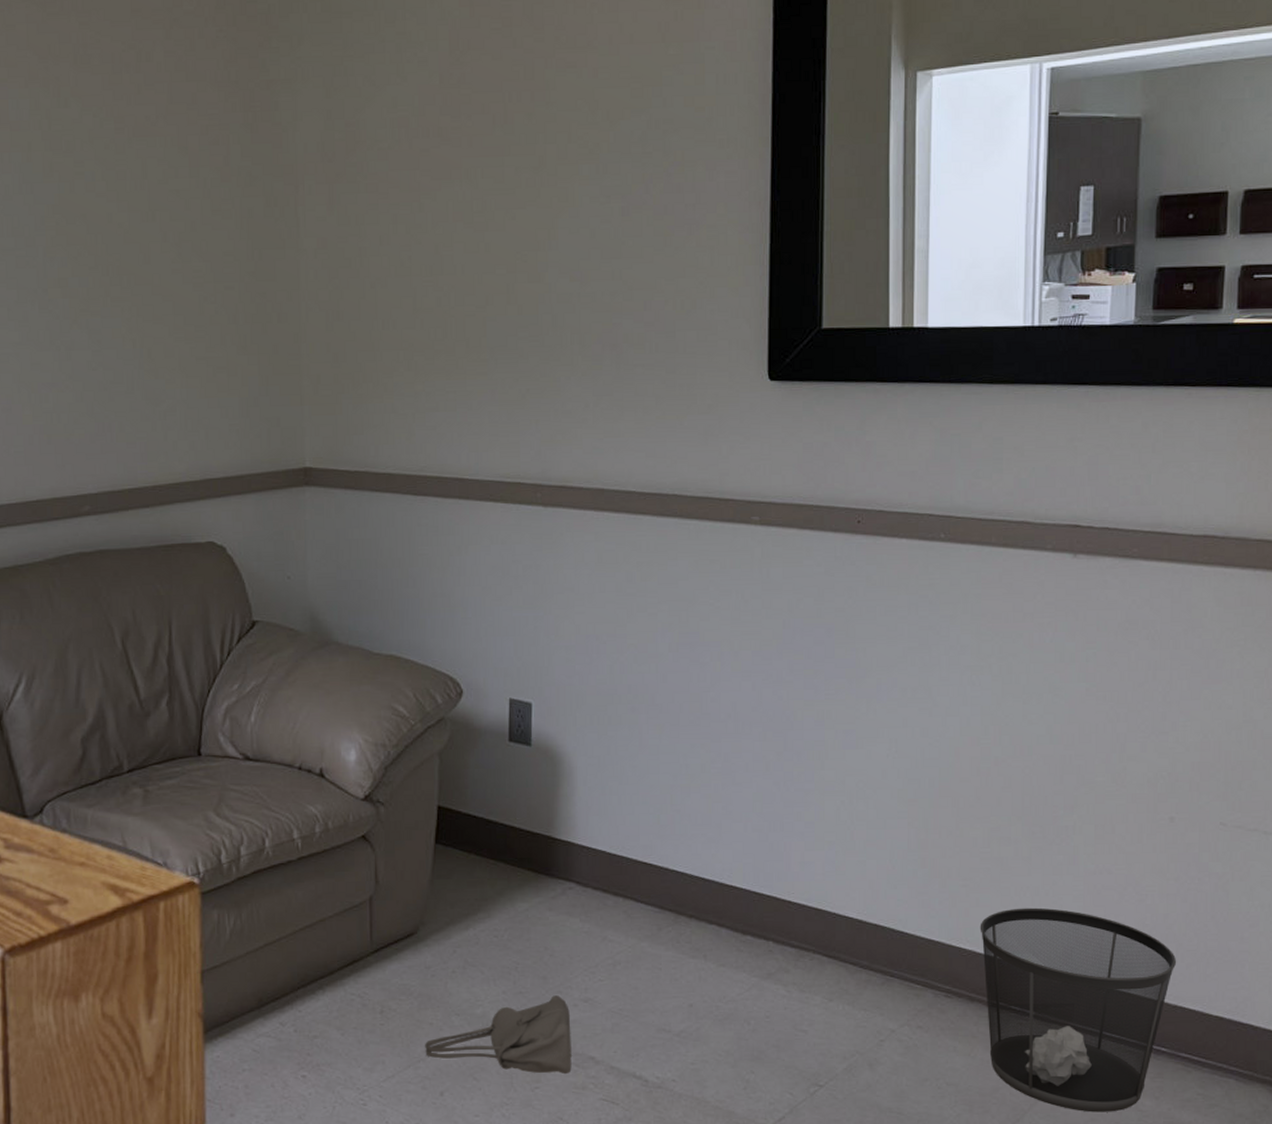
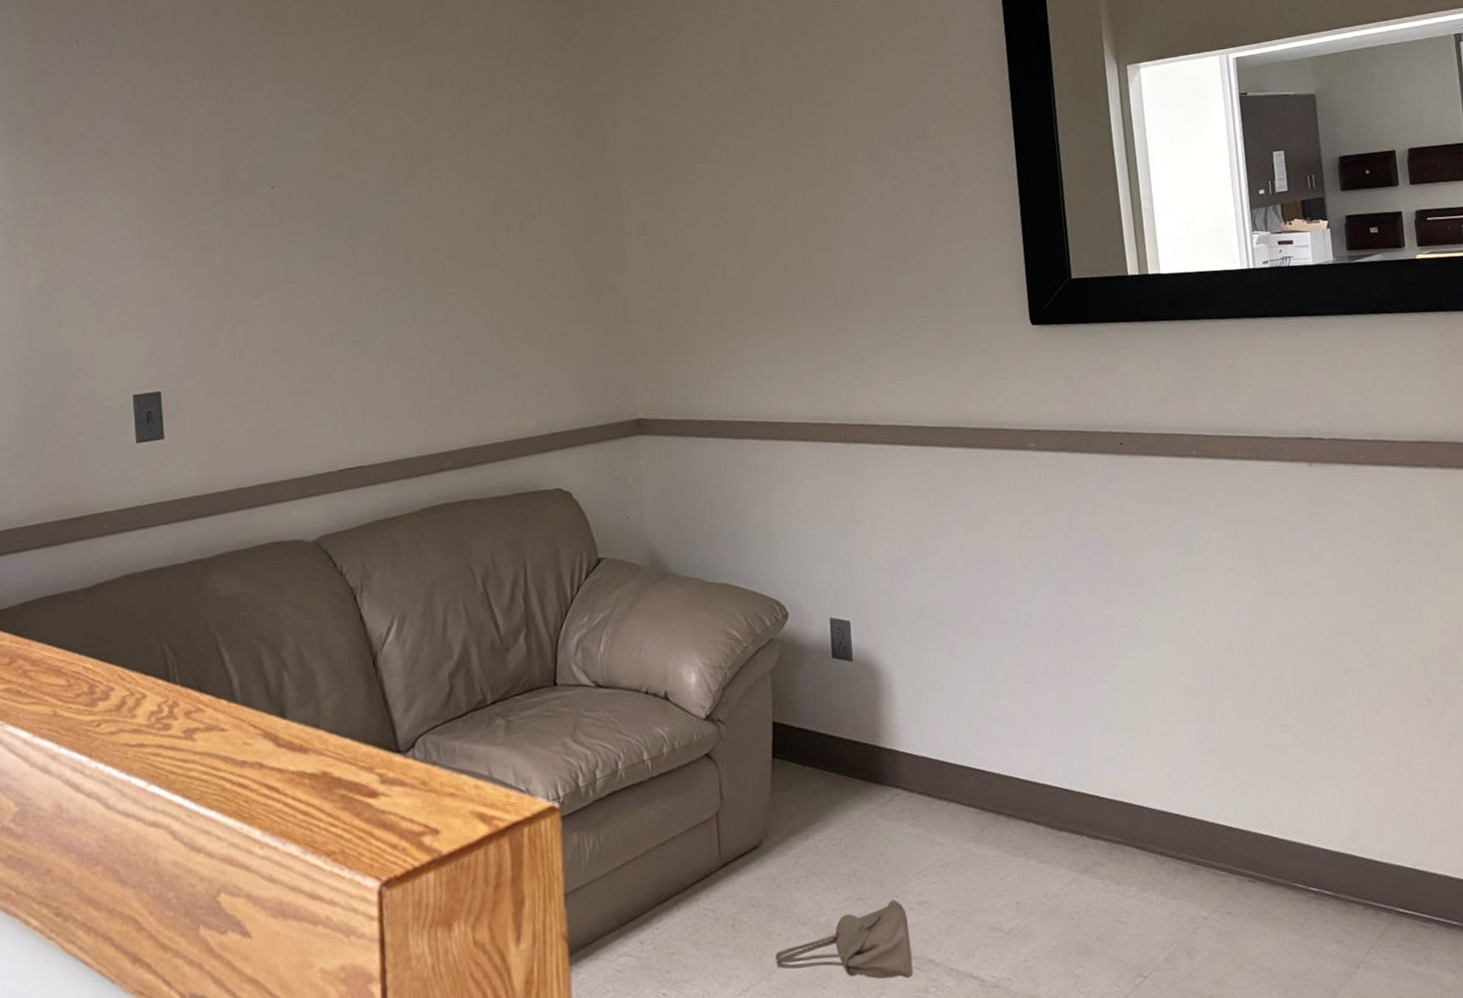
waste bin: present [980,907,1176,1113] -> none [1271,790,1453,990]

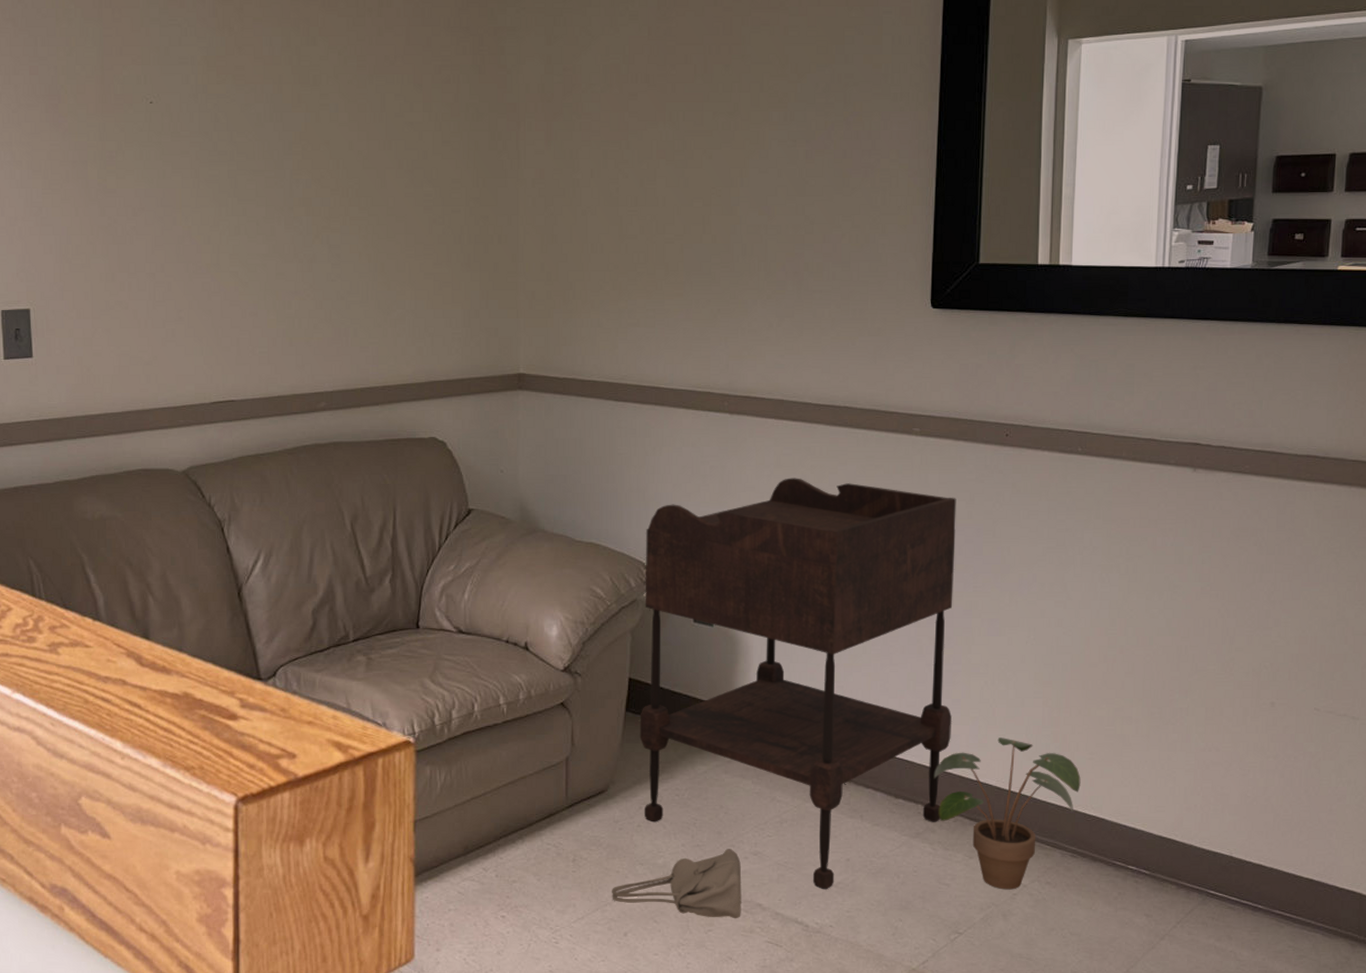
side table: none [776,502,1108,938] -> present [639,478,957,889]
potted plant: none [1094,757,1247,924] -> present [933,738,1081,890]

